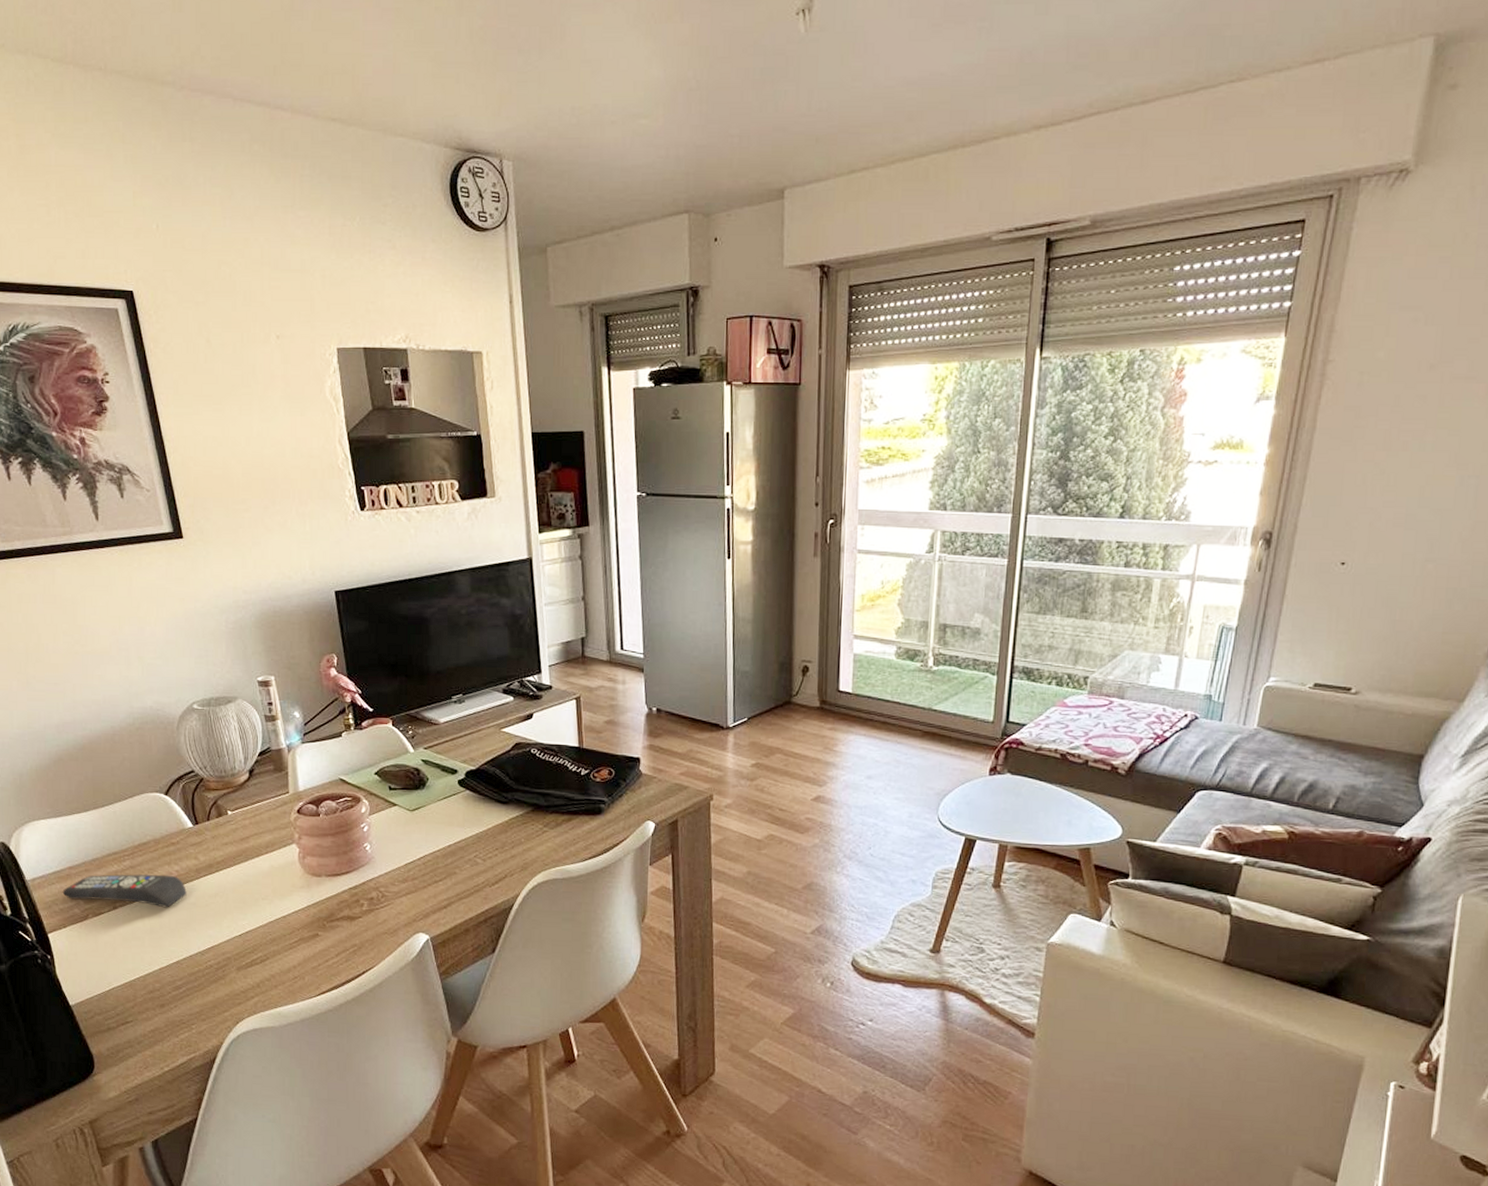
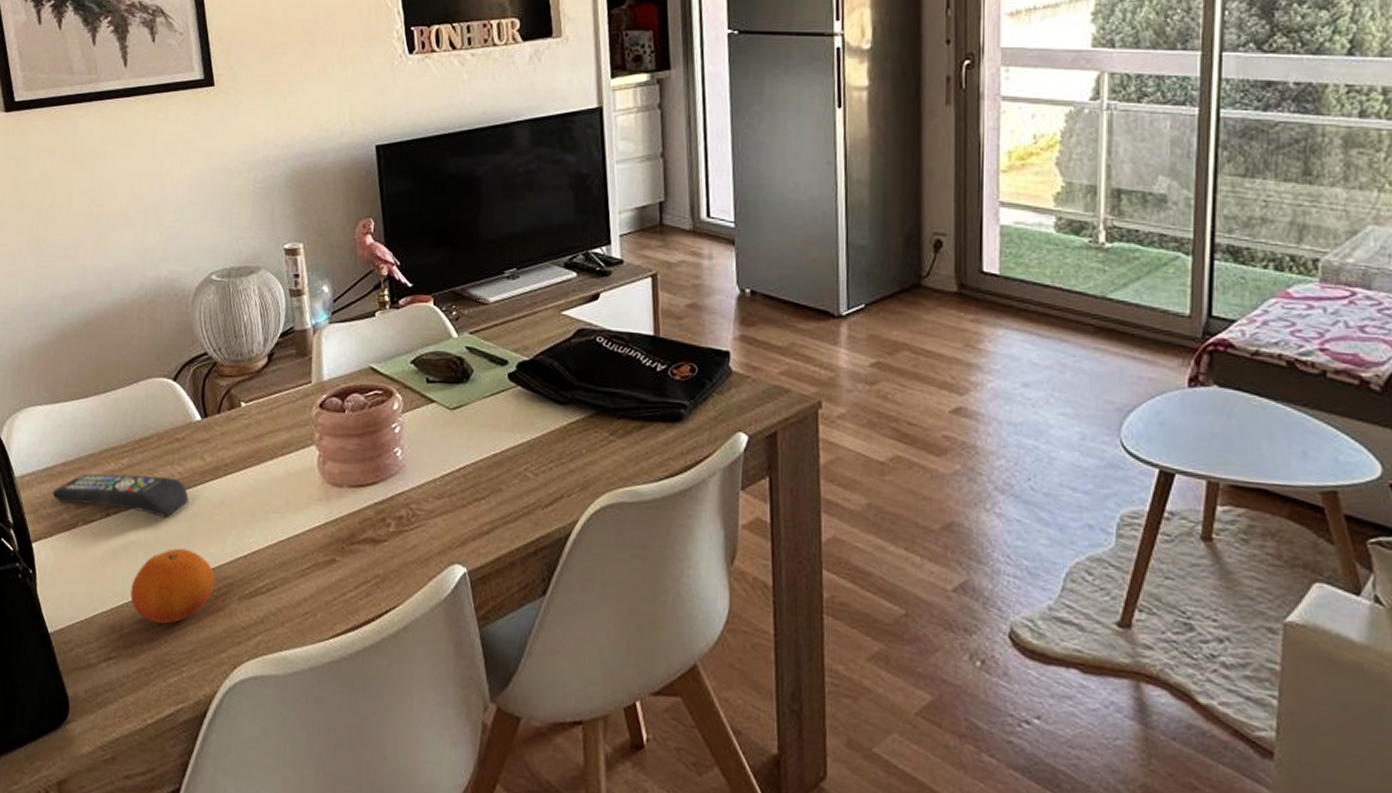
fruit: none [141,931,215,993] -> present [130,548,215,624]

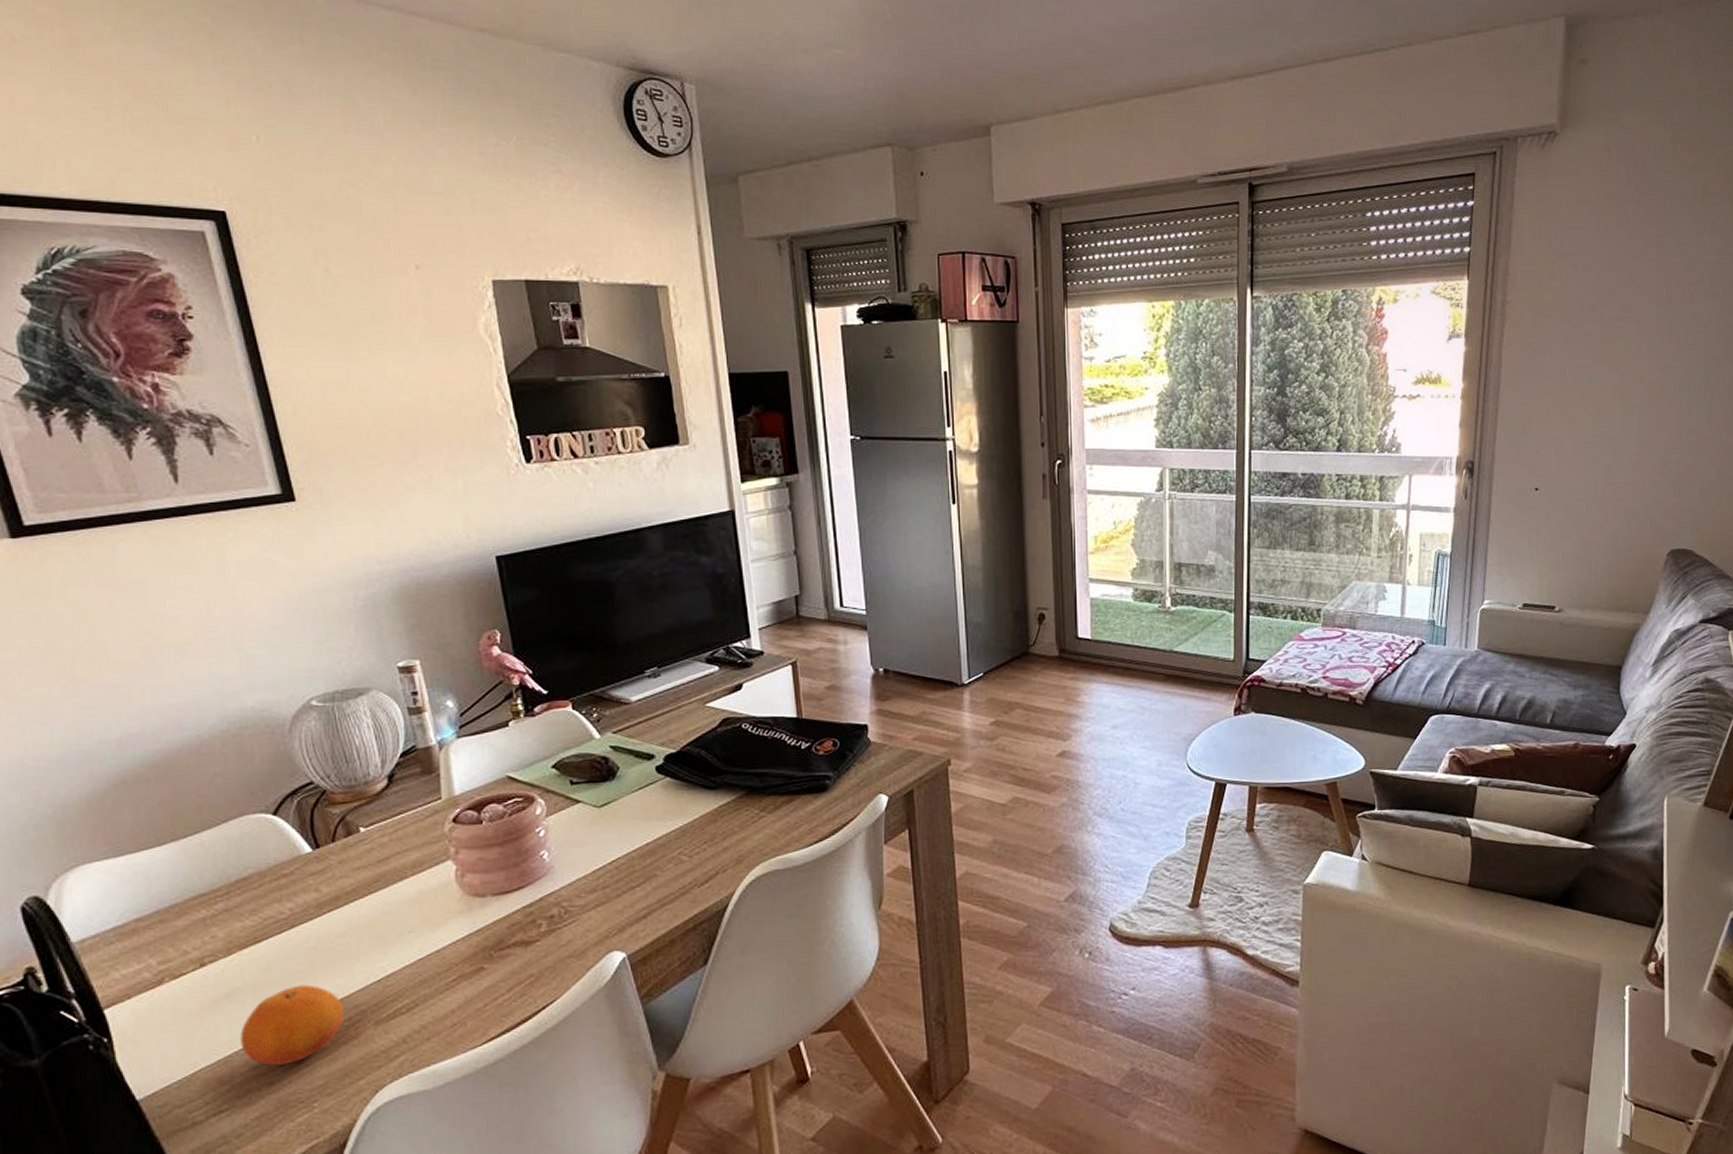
remote control: present [52,474,189,518] -> none [125,915,304,961]

